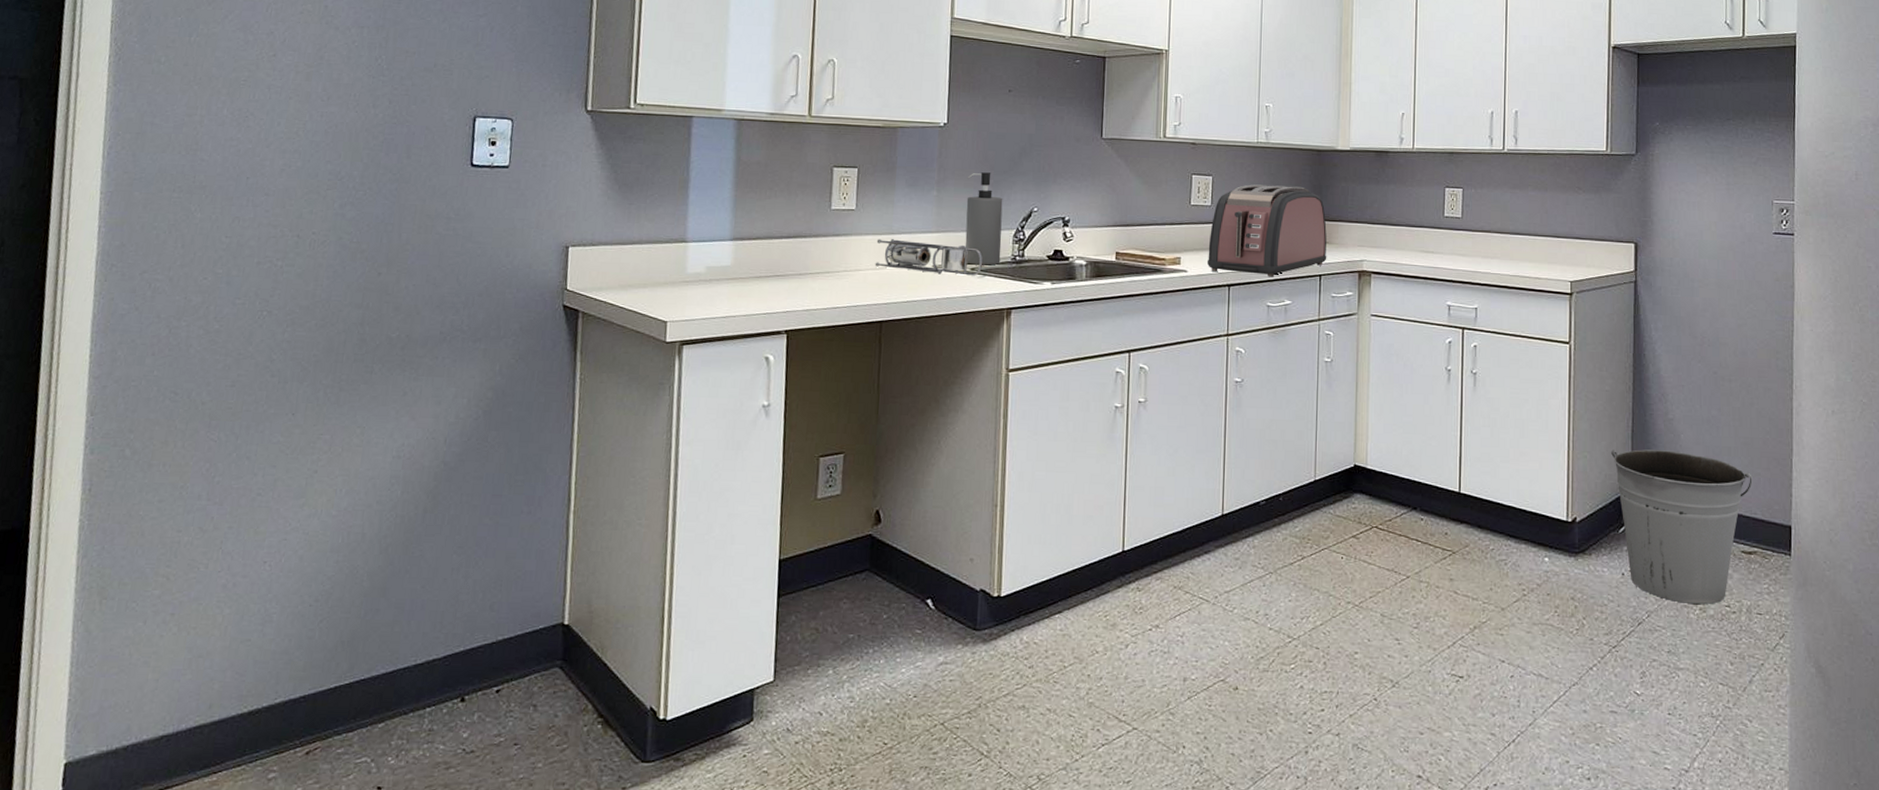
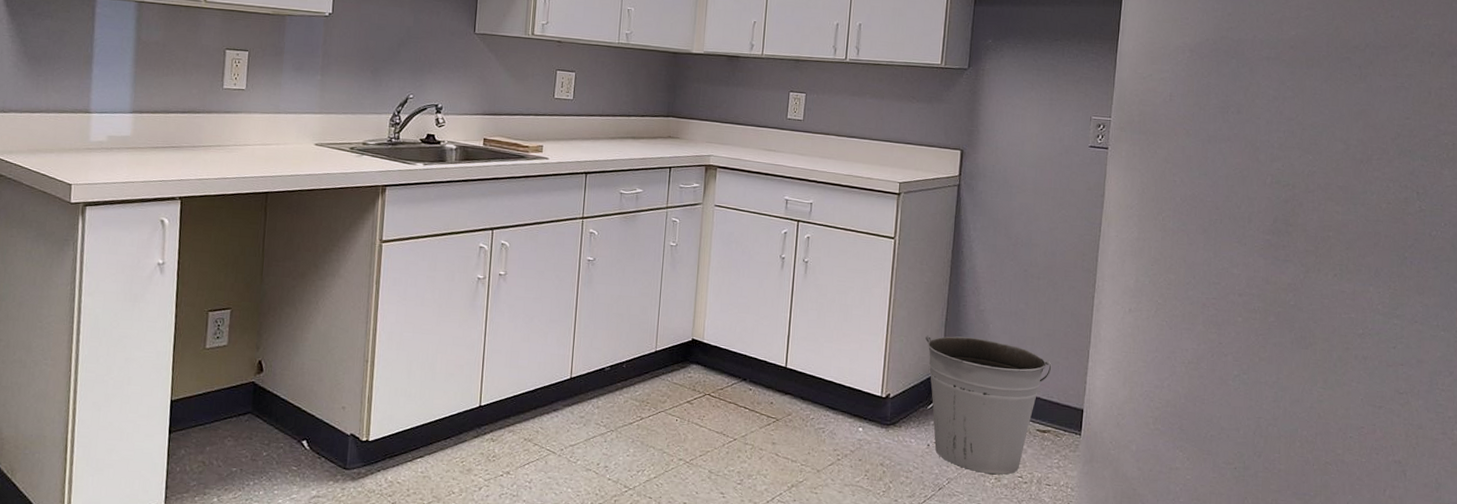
paper towel holder: present [875,238,983,276] -> none [262,117,362,155]
soap dispenser: present [965,172,1003,265] -> none [345,60,382,146]
toaster: present [1208,184,1327,277] -> none [567,81,678,167]

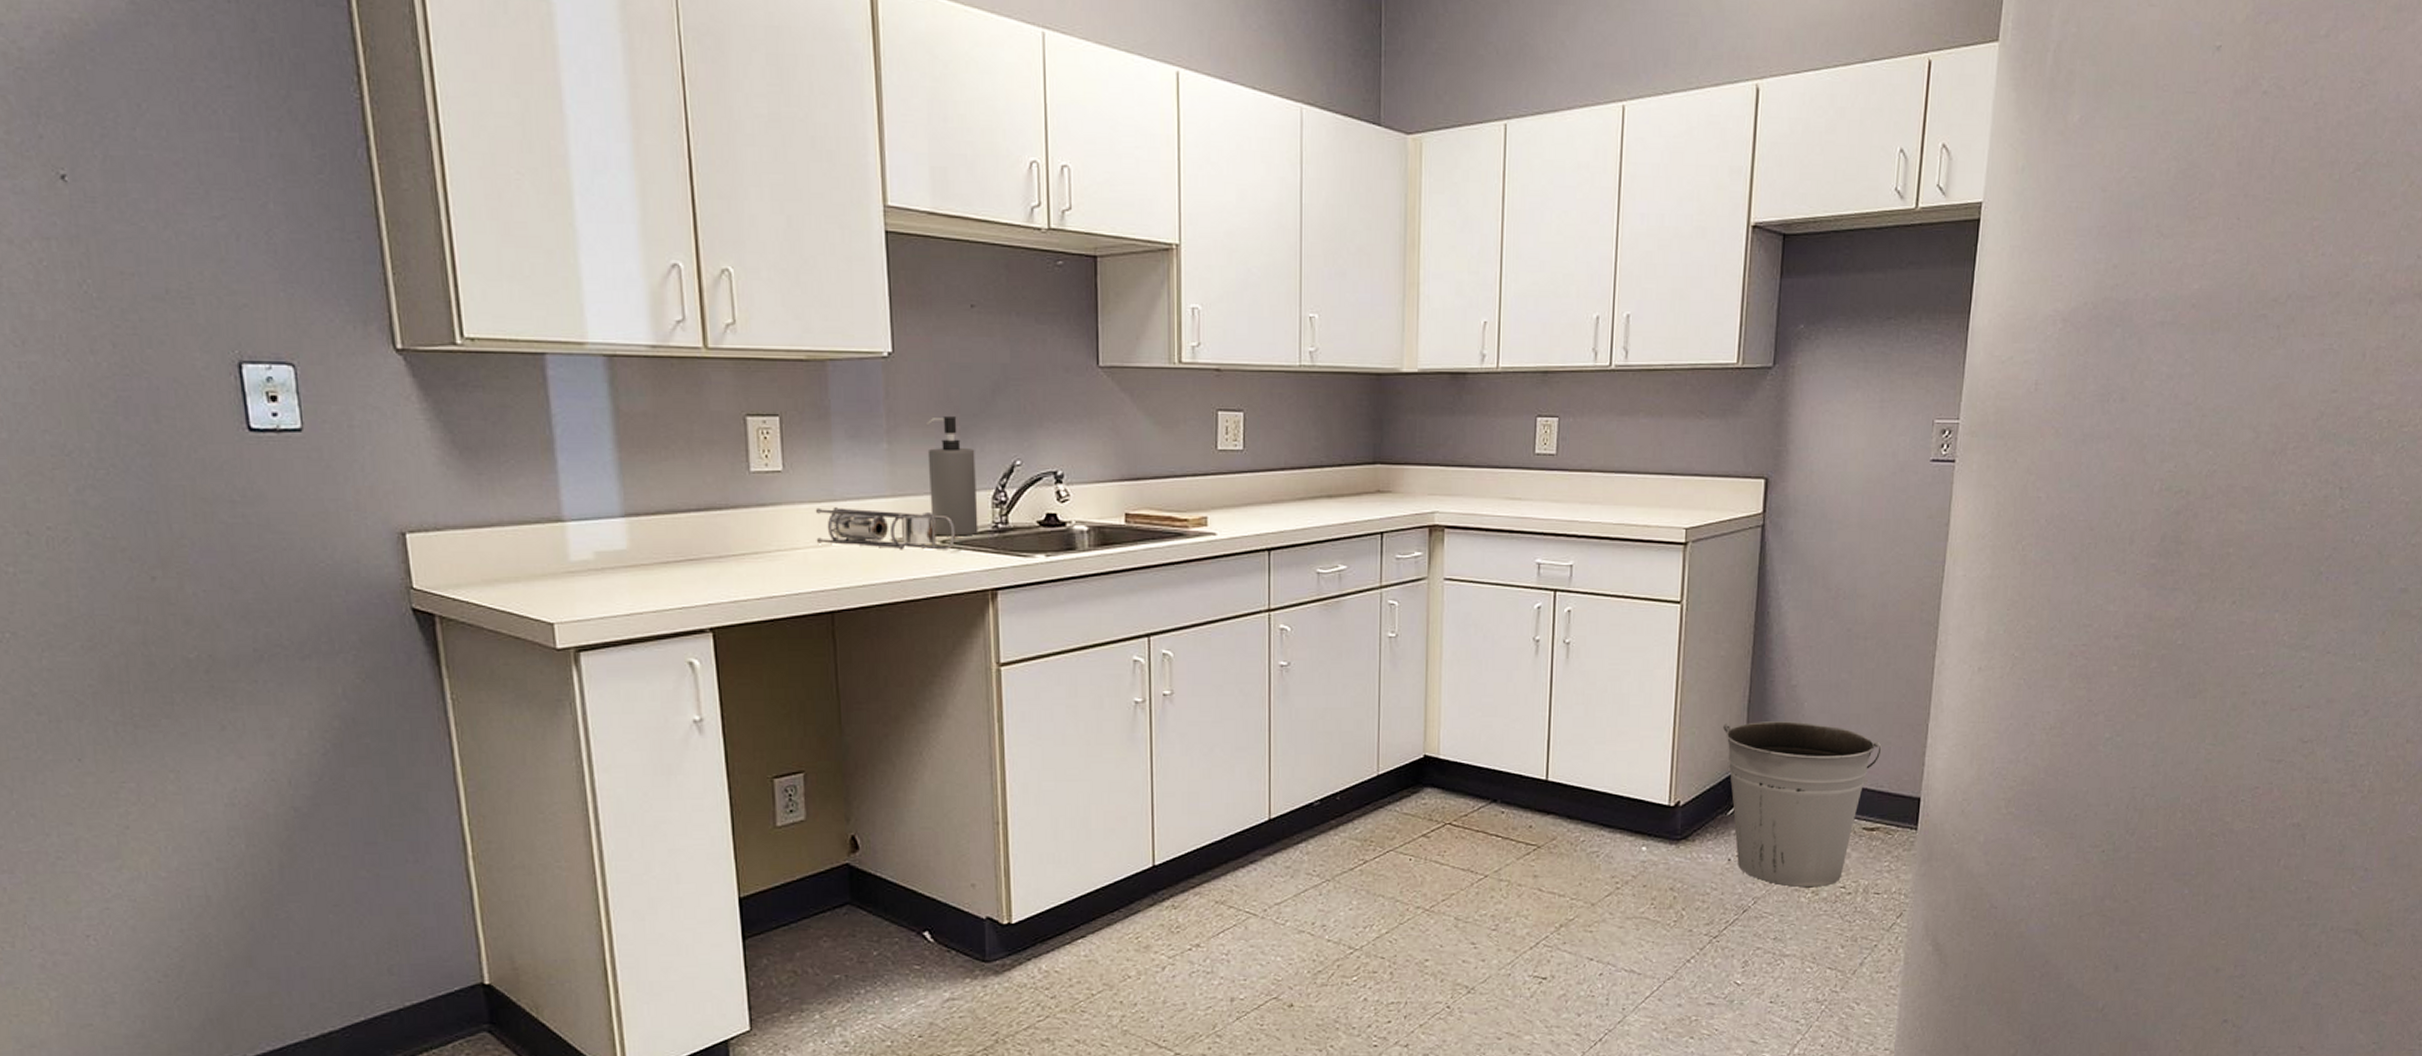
paper towel holder: none [262,117,362,155] -> present [815,507,956,550]
soap dispenser: none [345,60,382,146] -> present [925,416,978,536]

